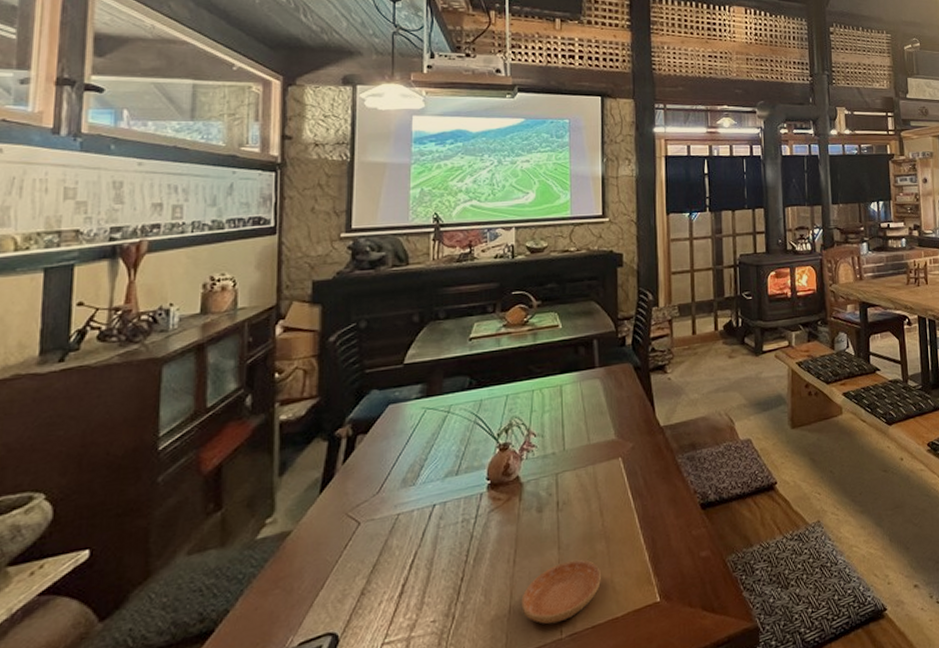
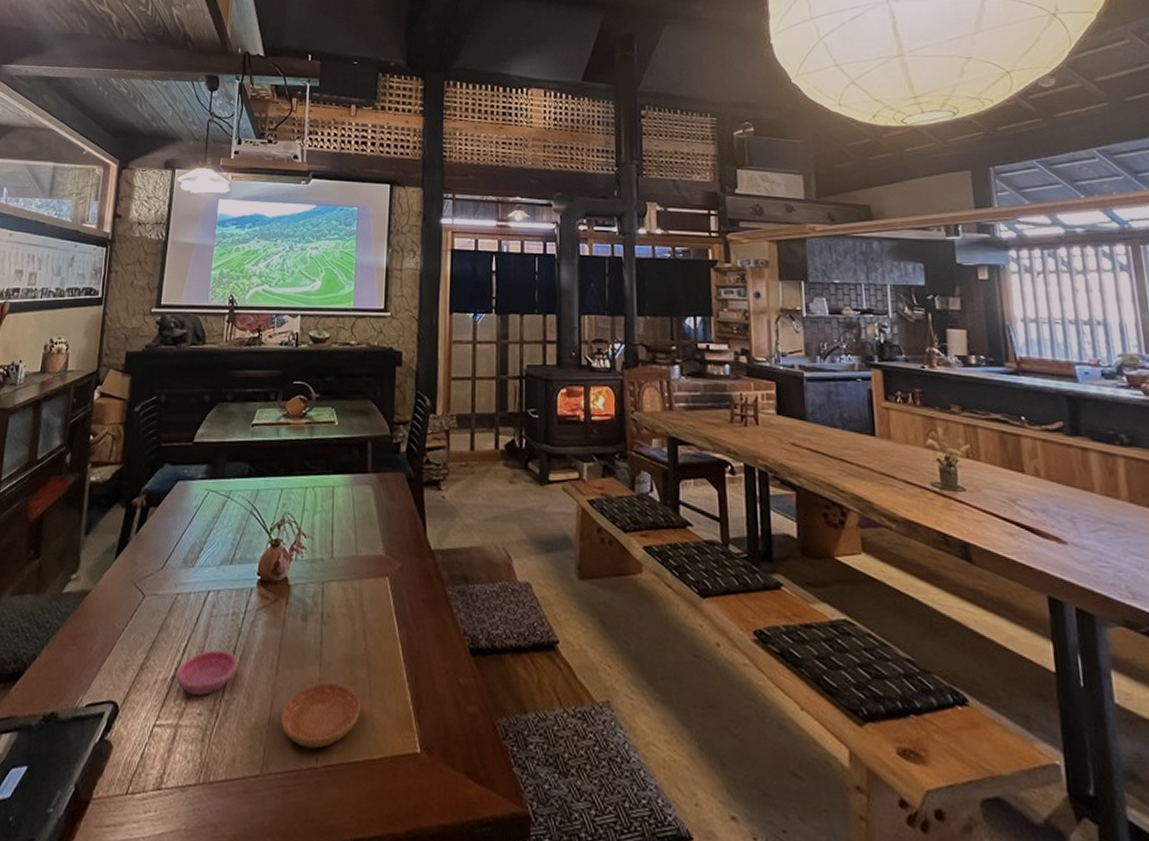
saucer: none [405,556,471,606] -> present [177,649,237,696]

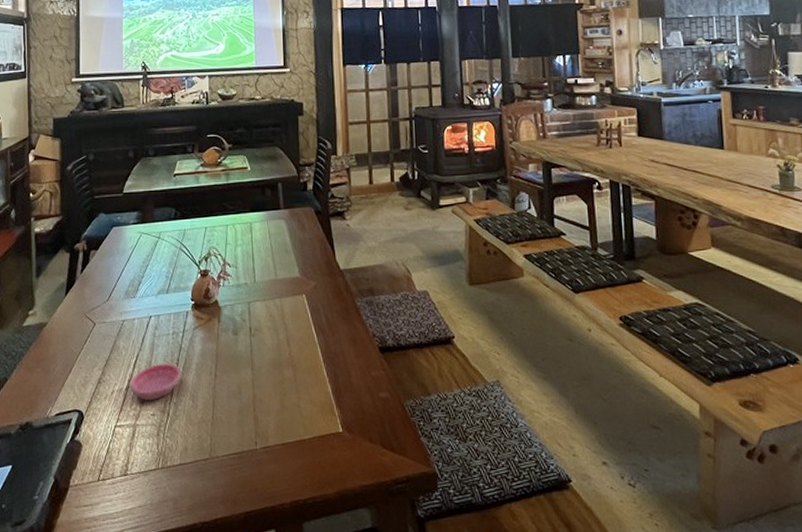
saucer: present [280,681,360,749] -> none [222,381,289,435]

